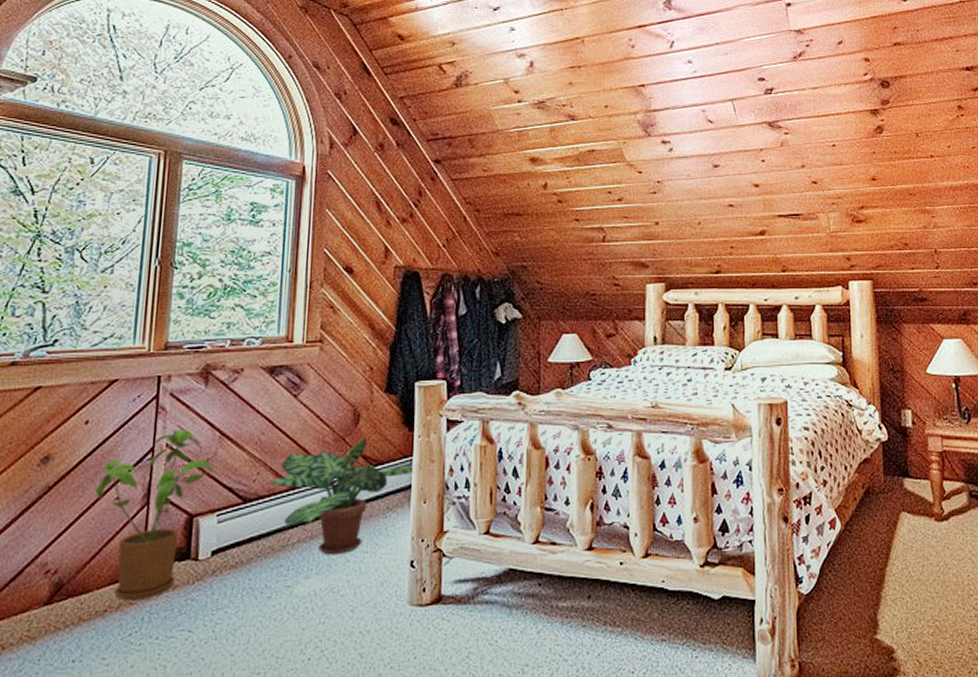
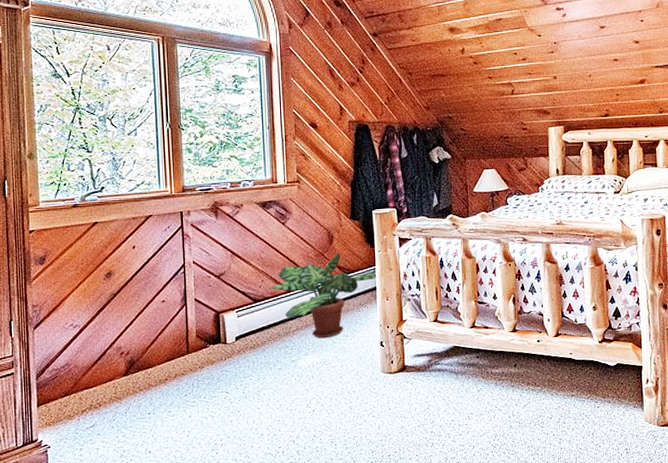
house plant: present [95,430,216,600] -> none [147,251,231,372]

